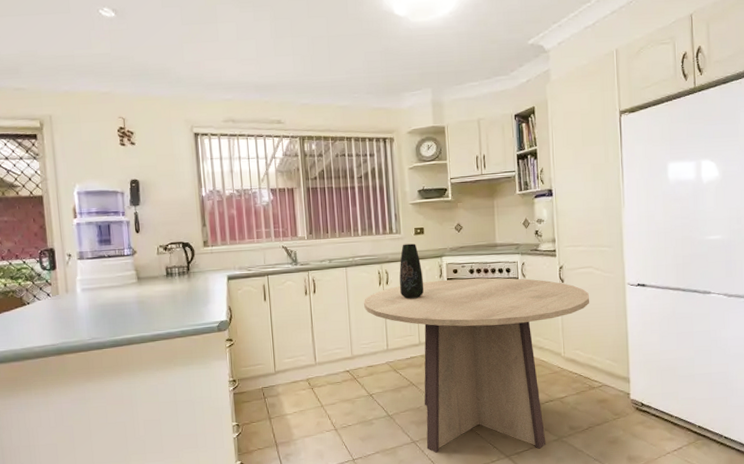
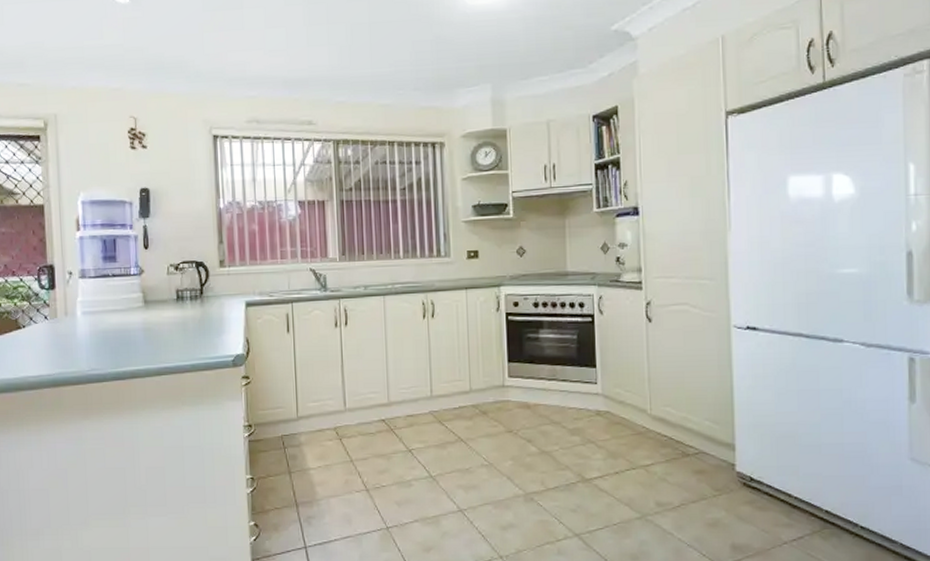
dining table: present [364,277,590,453] -> none [404,313,685,528]
vase: present [399,243,424,300] -> none [447,269,478,337]

